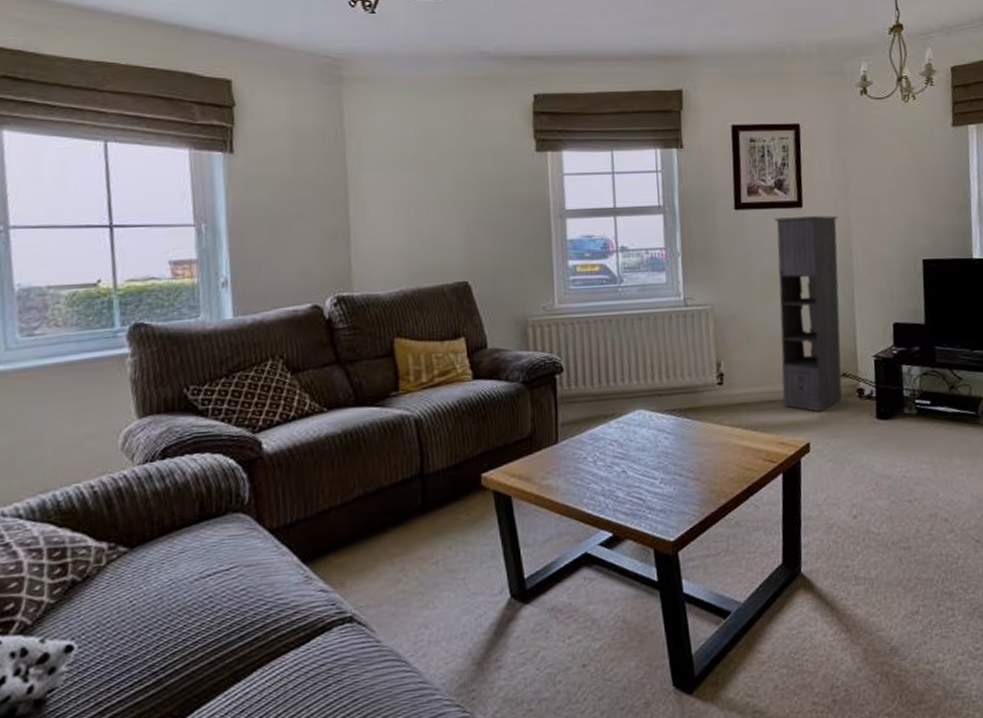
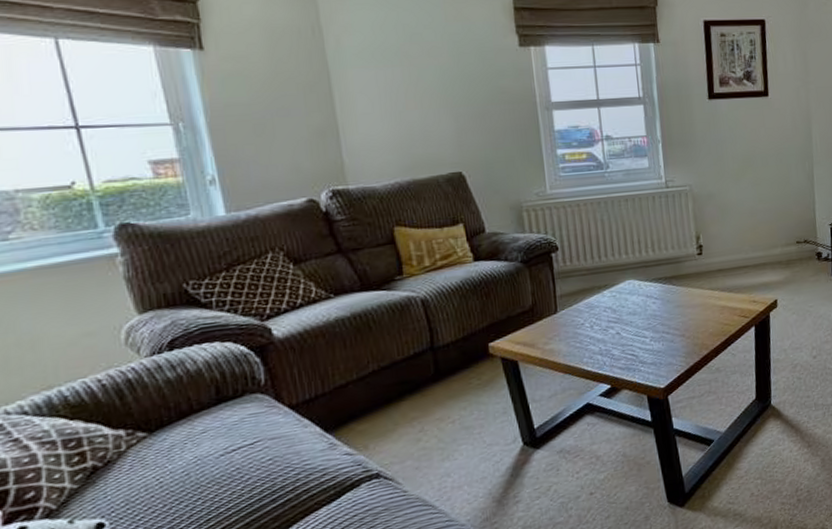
storage cabinet: present [774,215,843,413] -> none [744,103,804,274]

